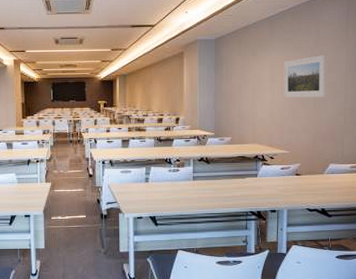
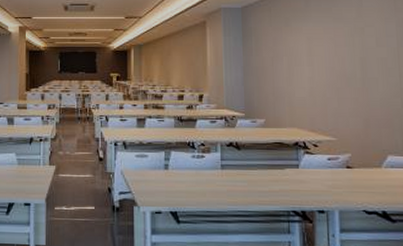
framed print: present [283,54,326,98] -> none [322,26,375,76]

